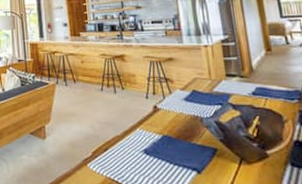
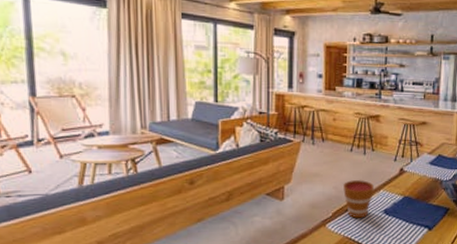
cup: none [99,118,130,158] -> present [343,179,375,219]

